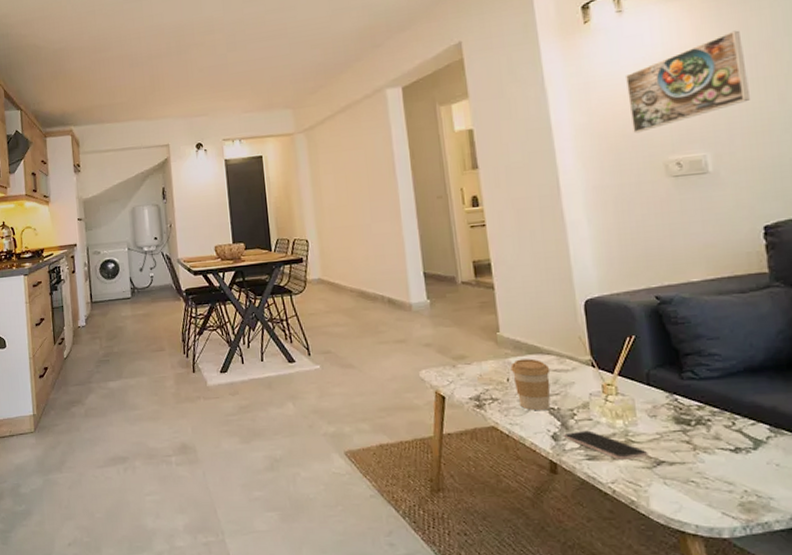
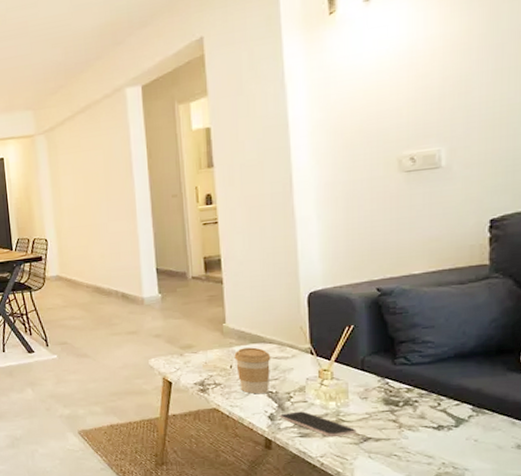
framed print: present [626,30,750,134] -> none [368,18,492,129]

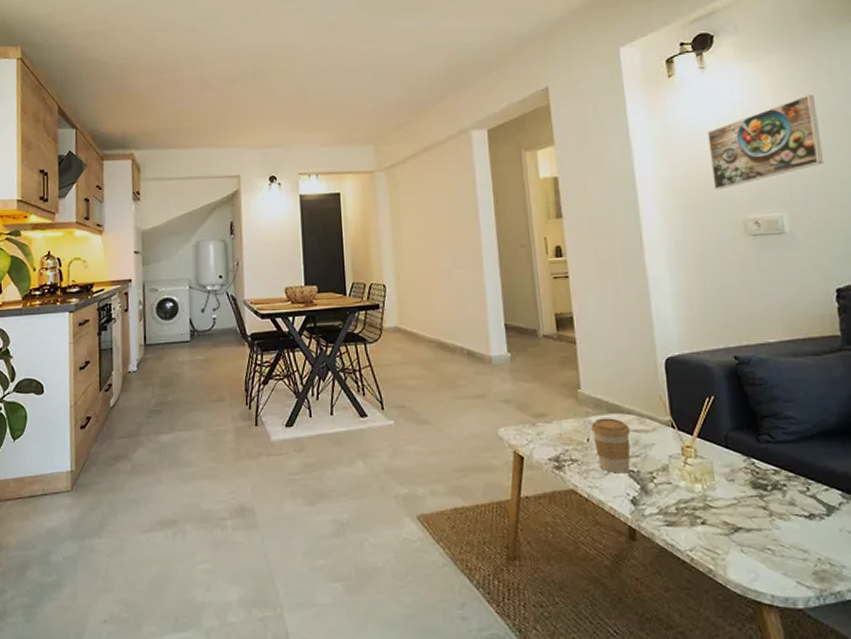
smartphone: present [280,411,357,438] -> none [644,495,726,527]
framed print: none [368,18,492,129] -> present [708,94,823,190]

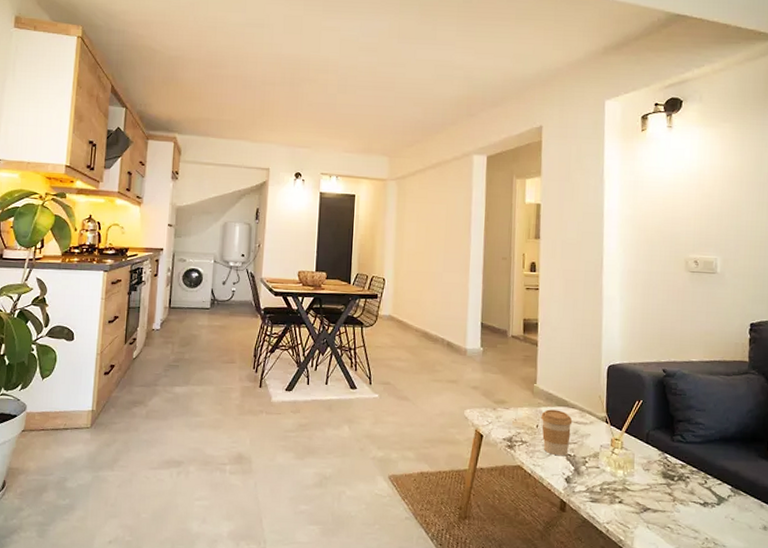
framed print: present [708,94,823,190] -> none [665,160,756,231]

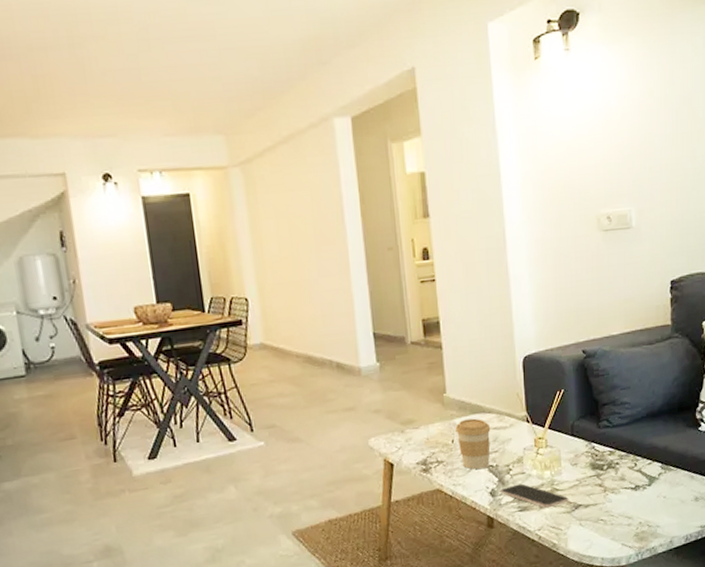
smartphone: none [575,476,639,505] -> present [501,483,569,509]

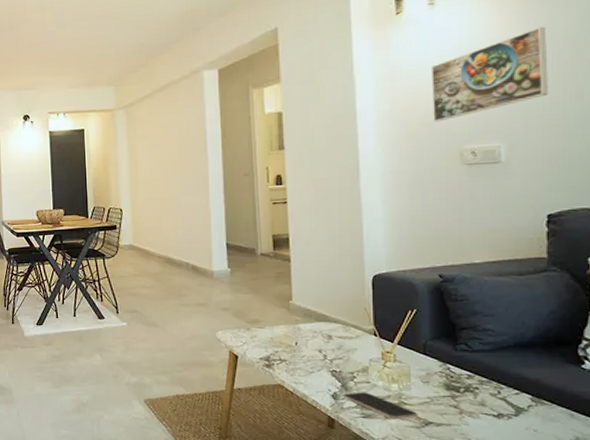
coffee cup: present [455,418,491,470] -> none [300,326,336,373]
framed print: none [569,82,669,185] -> present [432,26,548,122]

